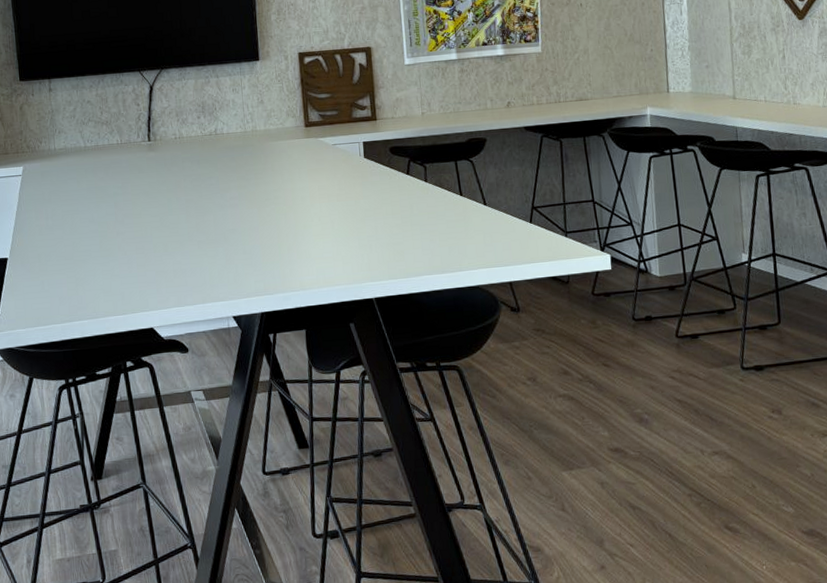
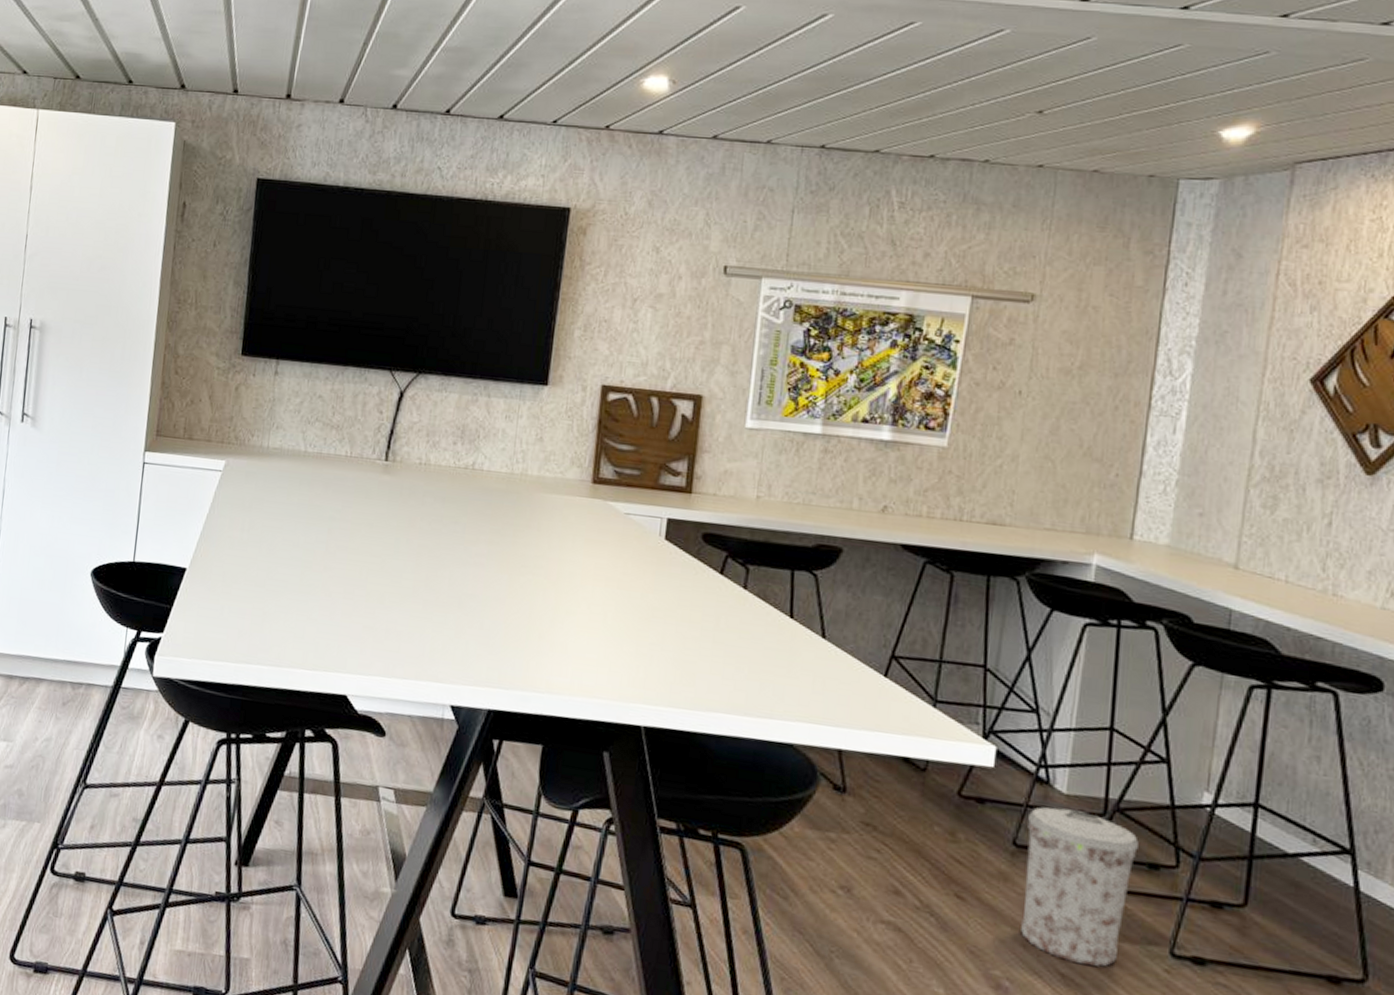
trash can: none [639,286,710,391] -> present [1020,807,1139,967]

